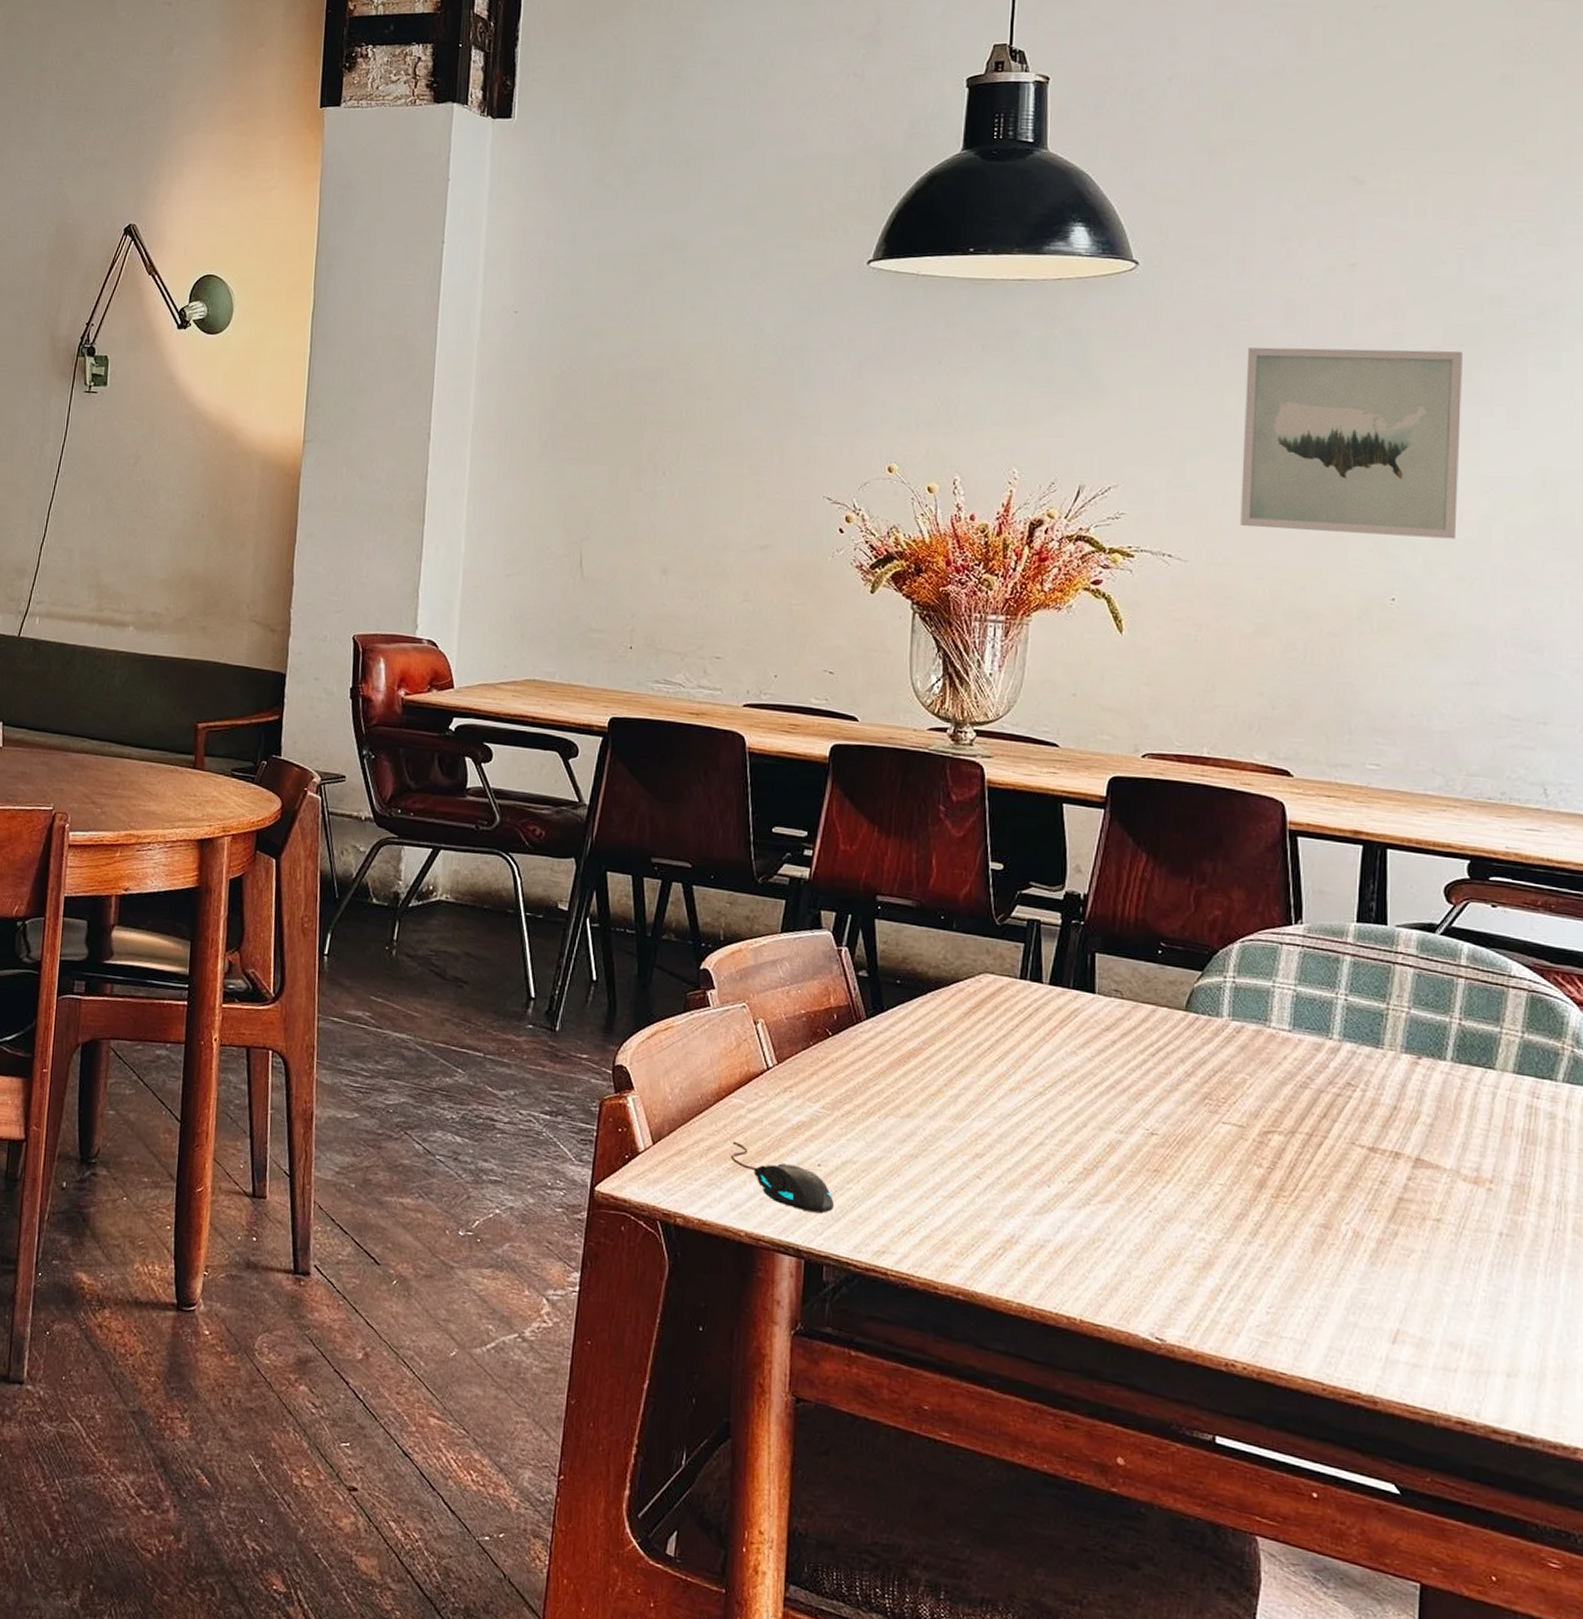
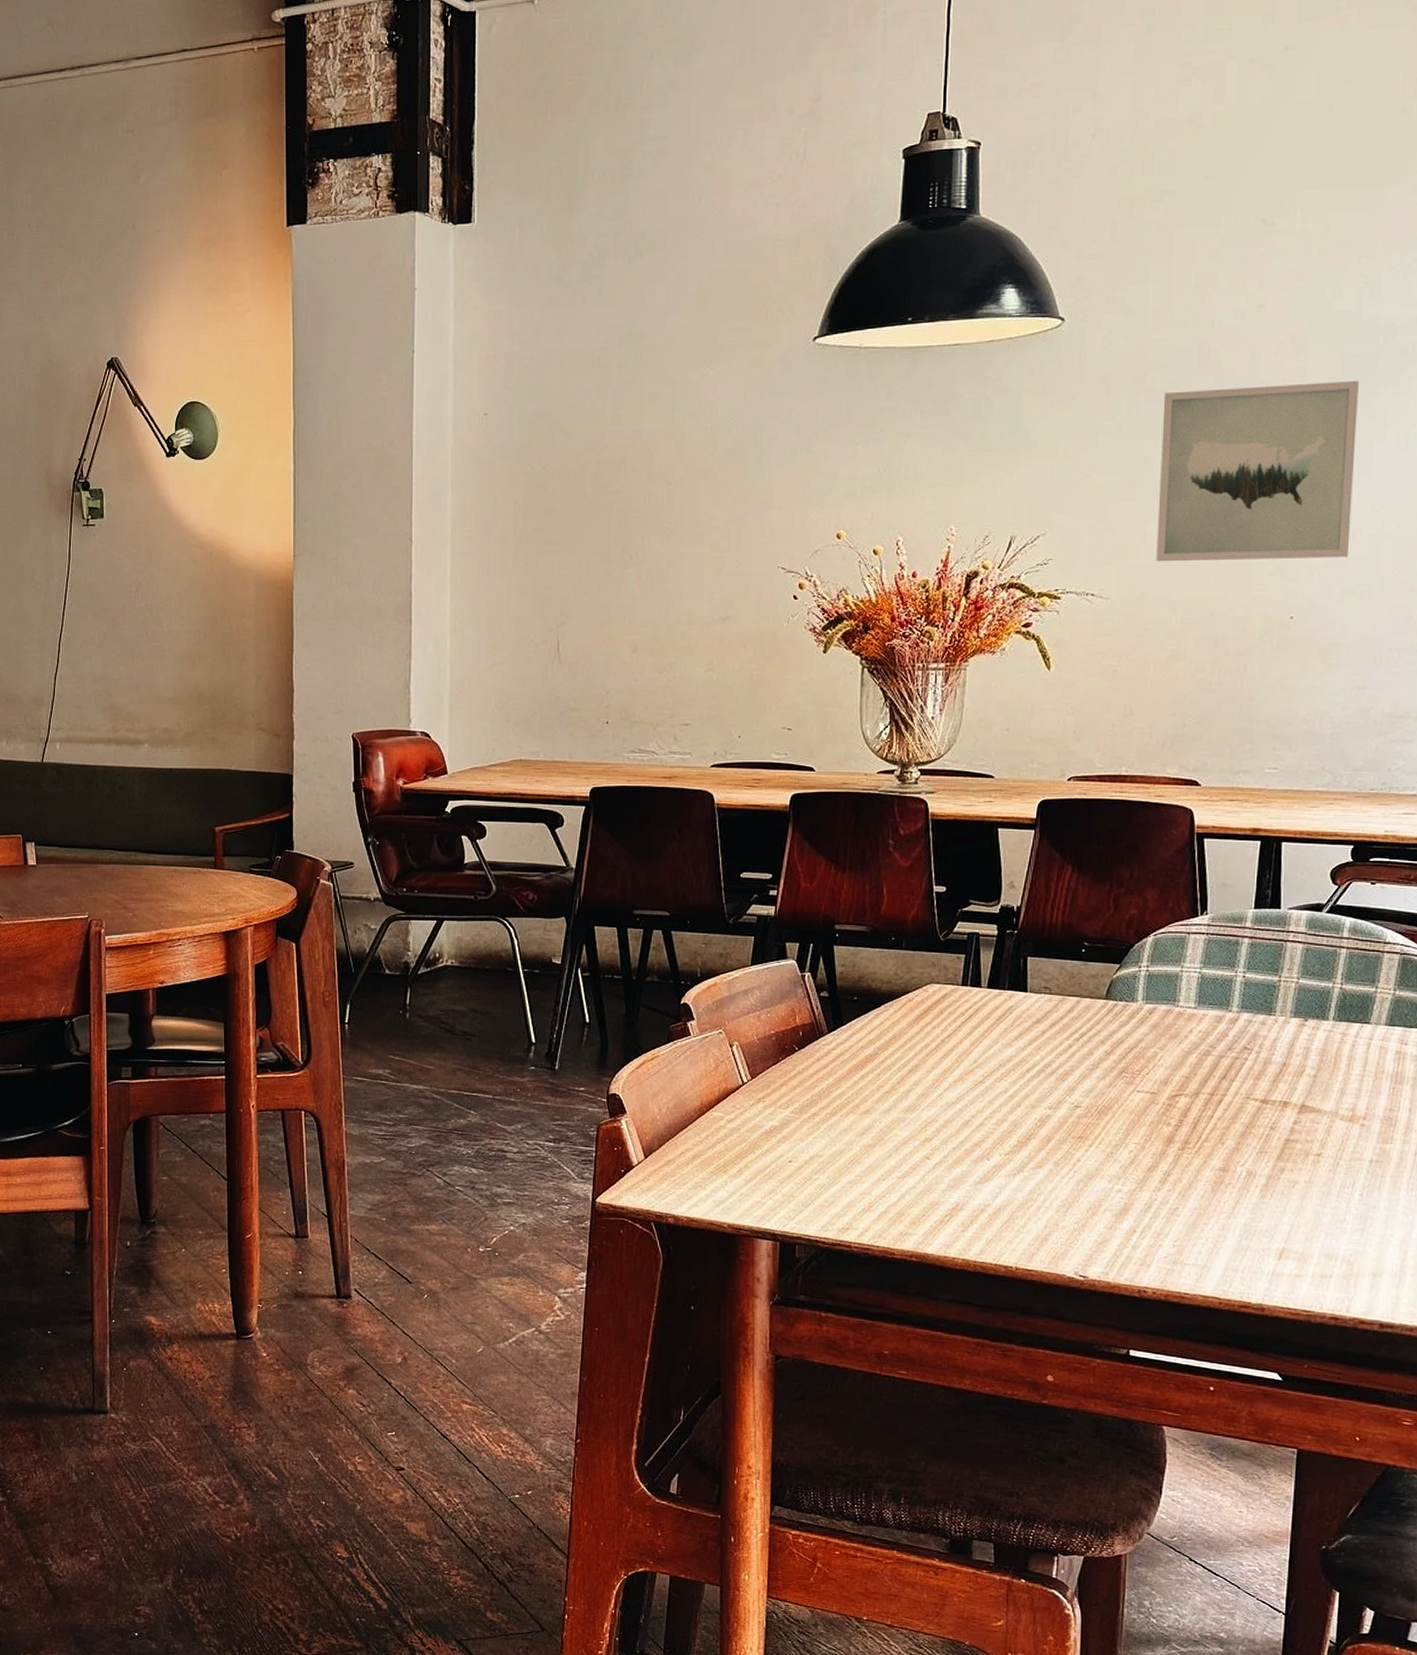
mouse: present [730,1141,834,1213] -> none [712,1148,804,1201]

